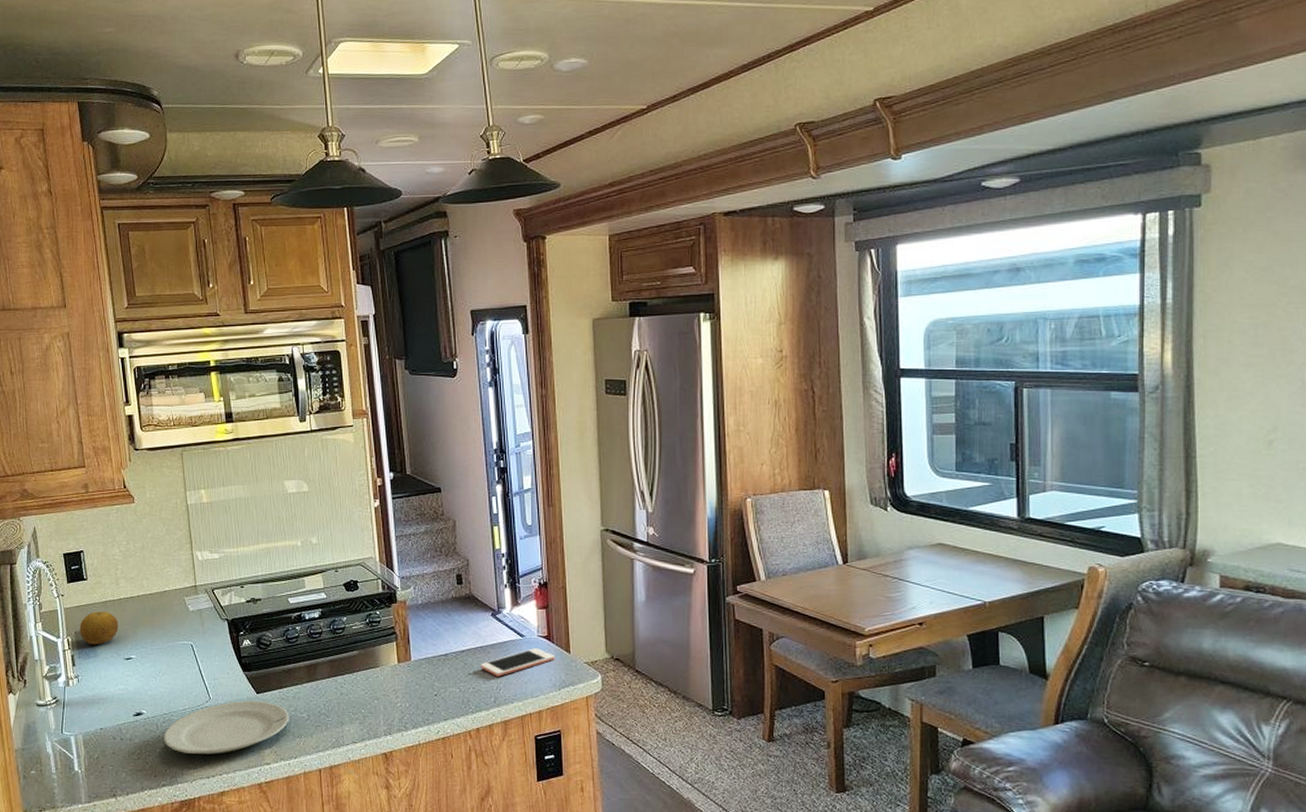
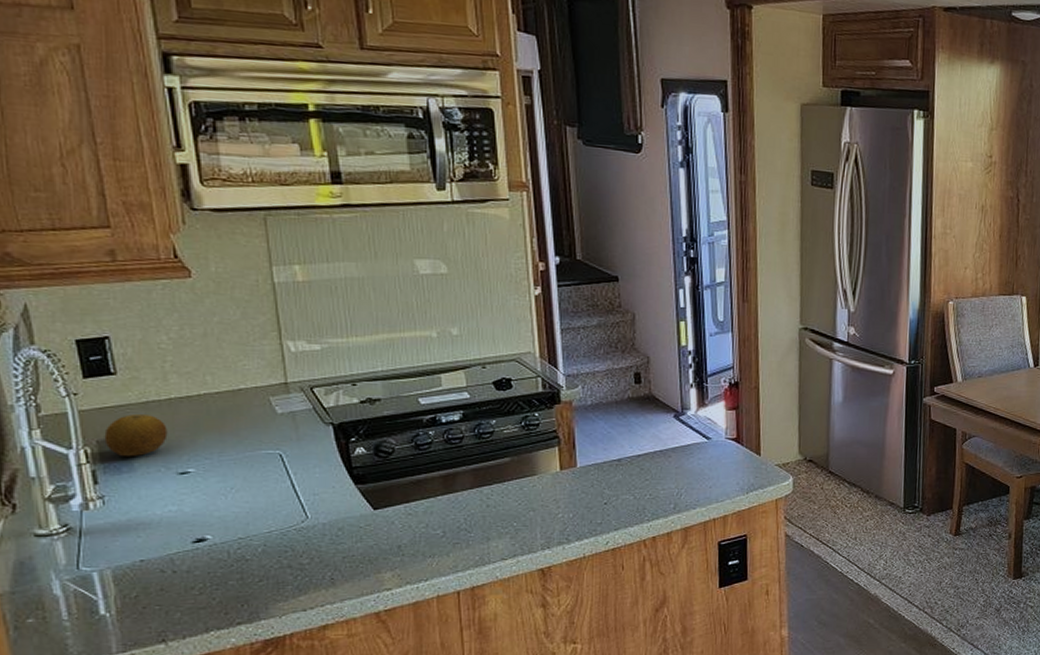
plate: present [163,700,289,755] -> none [238,518,418,584]
cell phone: present [480,648,555,677] -> none [659,451,744,482]

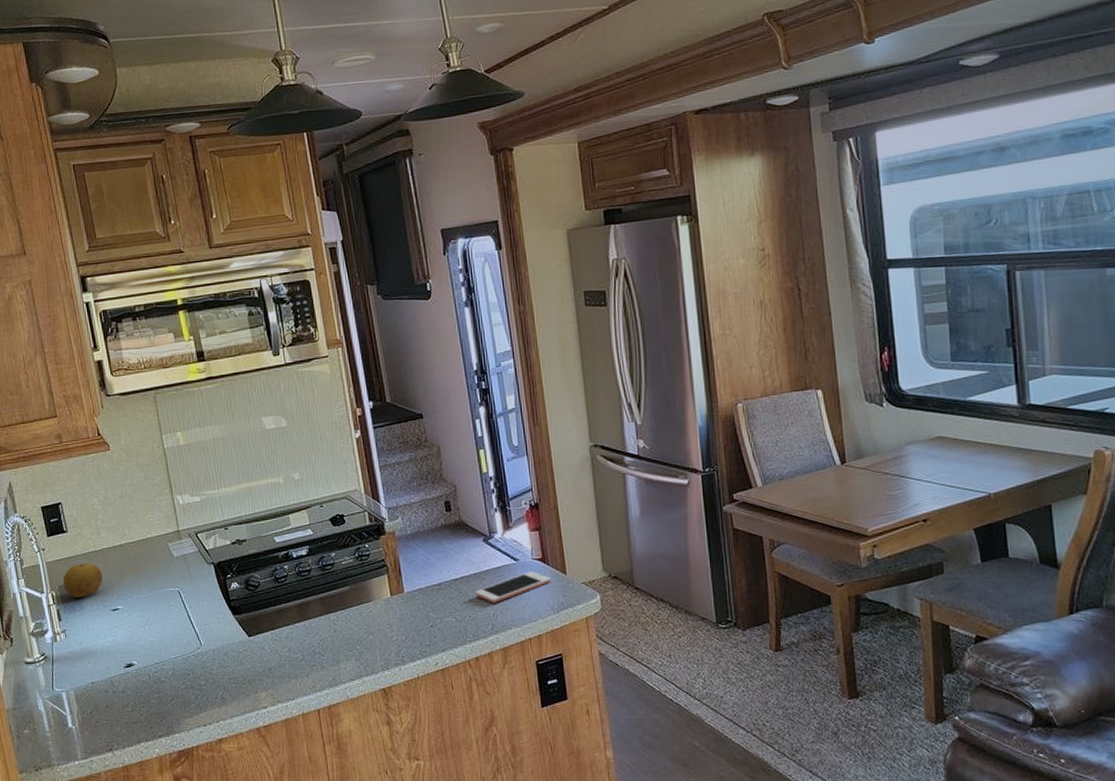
cell phone: none [659,451,744,482] -> present [475,571,551,603]

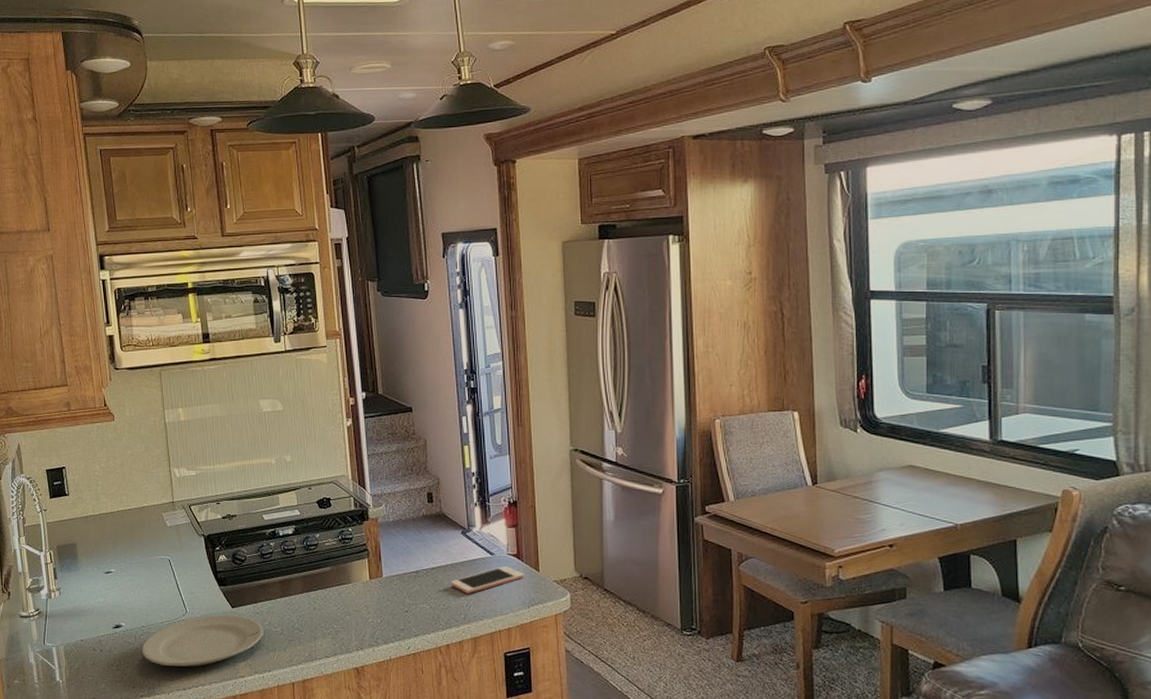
fruit: present [63,563,103,598] -> none [61,526,99,559]
plate: none [156,644,284,702] -> present [141,614,263,667]

